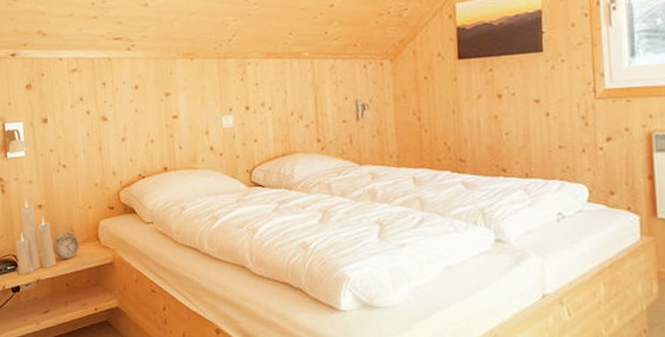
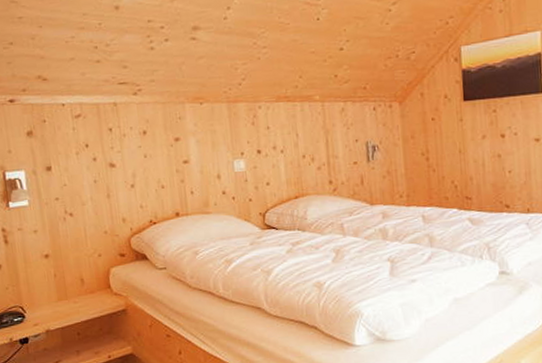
candle: present [15,199,57,276] -> none [22,249,67,327]
alarm clock: present [52,228,81,261] -> none [61,276,91,310]

